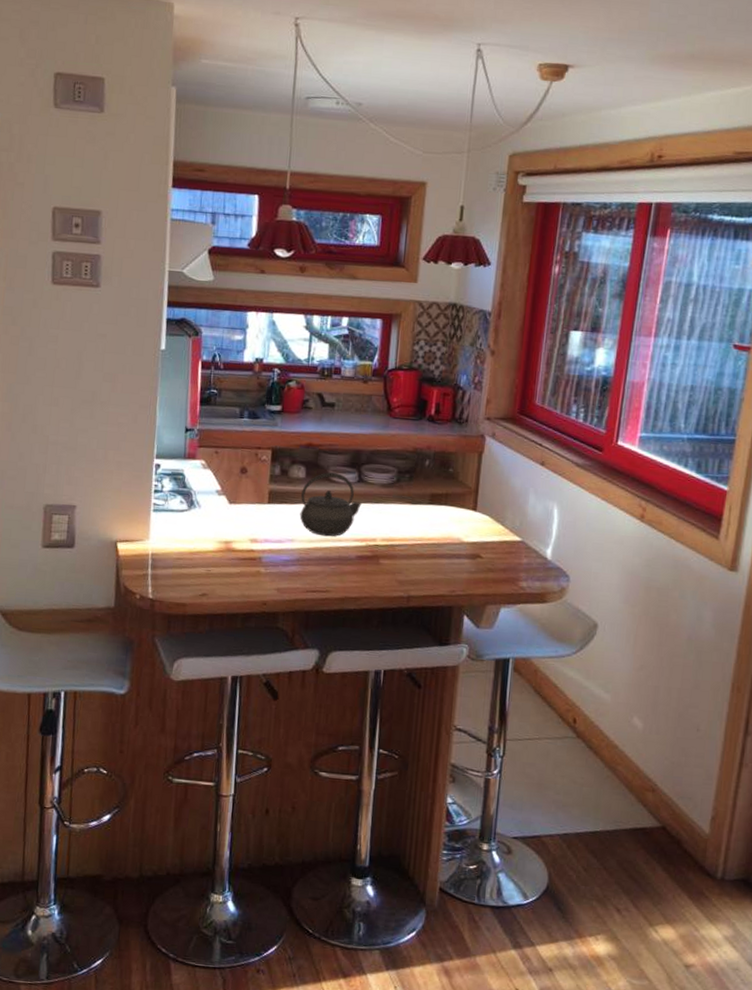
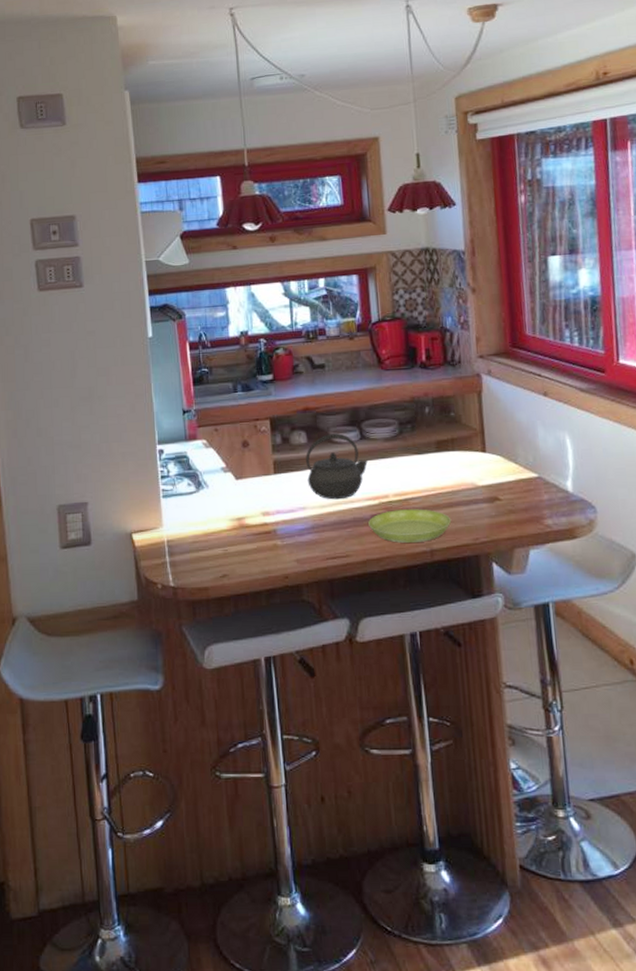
saucer: none [352,553,433,588] -> present [368,509,452,544]

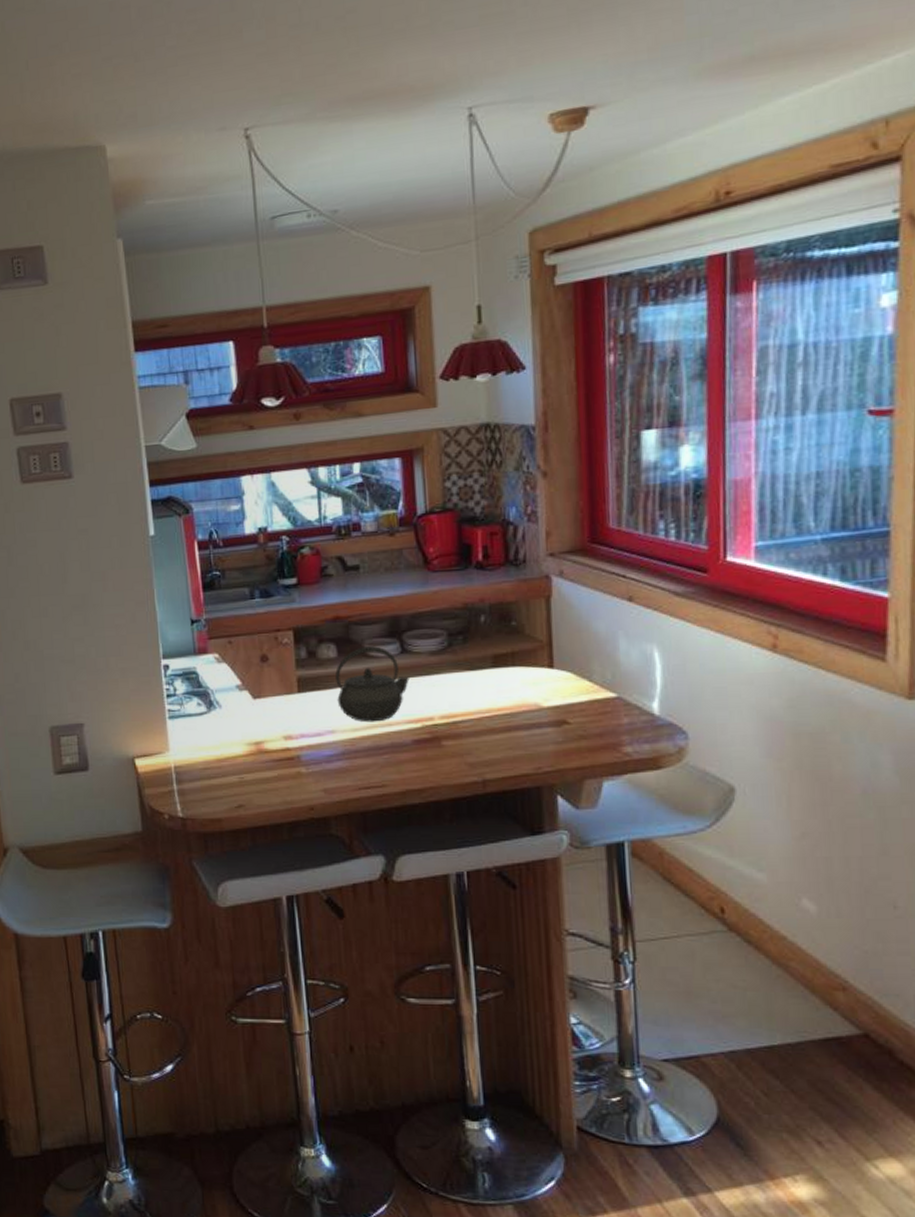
saucer: present [368,509,452,544] -> none [409,733,509,773]

